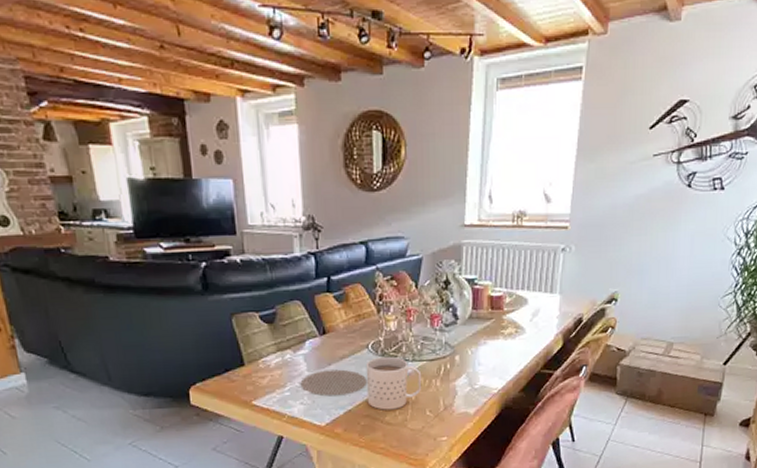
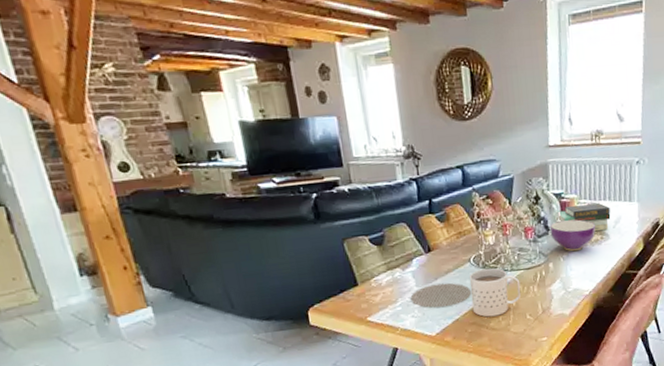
bowl: none [459,309,511,345] -> present [549,219,596,252]
books: none [466,293,528,324] -> present [556,203,611,232]

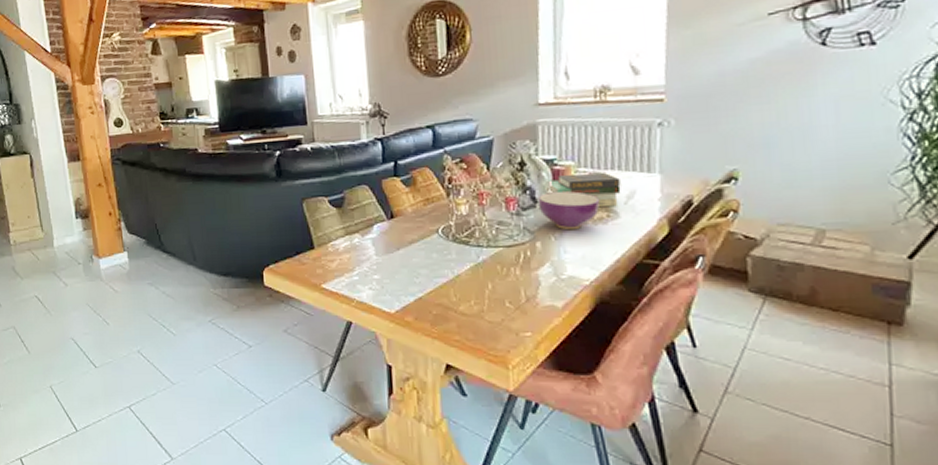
place mat: present [410,282,472,308] -> none [368,254,439,282]
mug: present [469,267,522,317] -> none [436,241,500,299]

